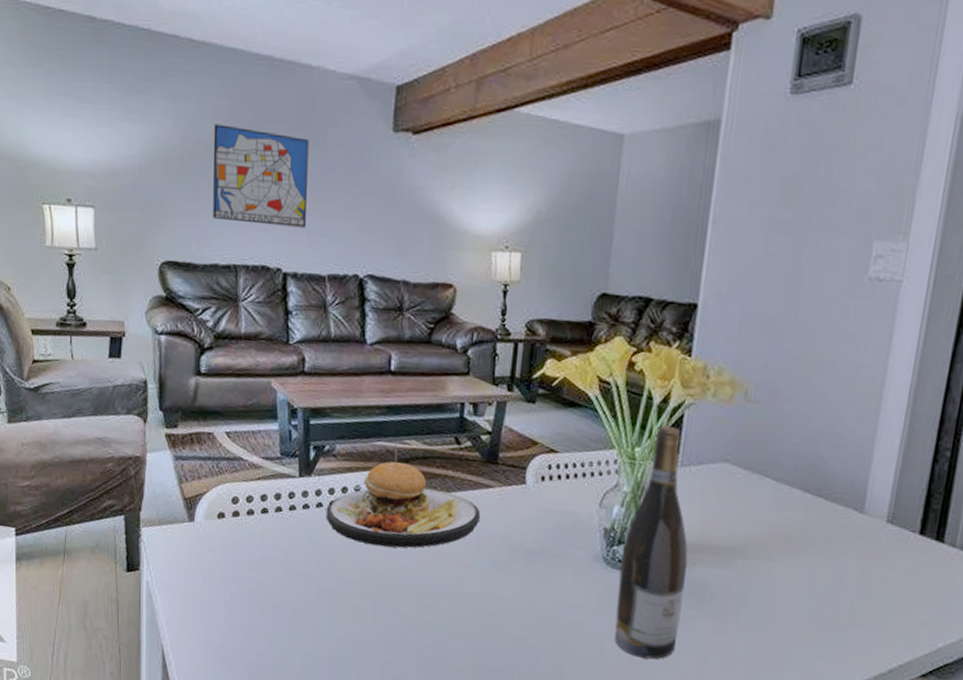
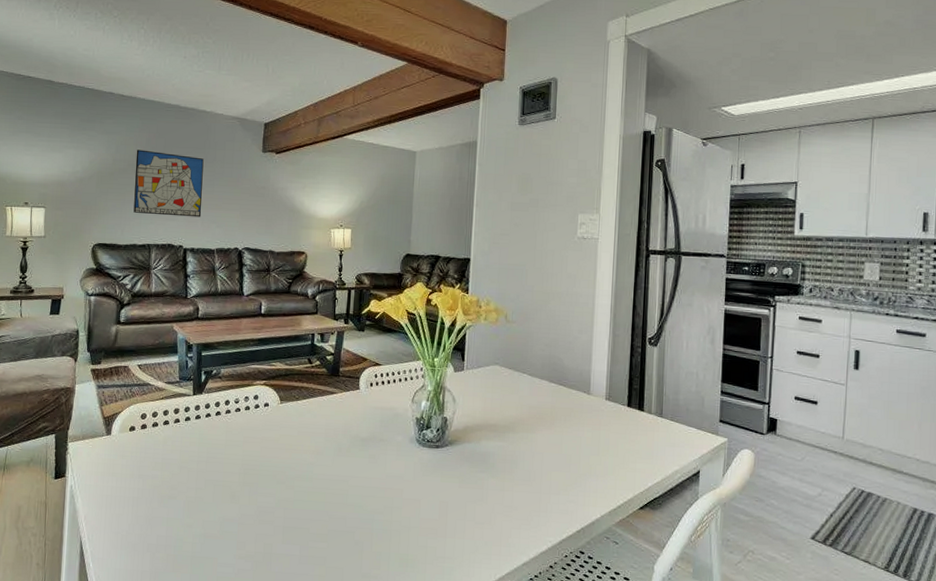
plate: present [325,440,481,548] -> none [213,364,328,444]
wine bottle: present [614,425,688,659] -> none [427,341,475,513]

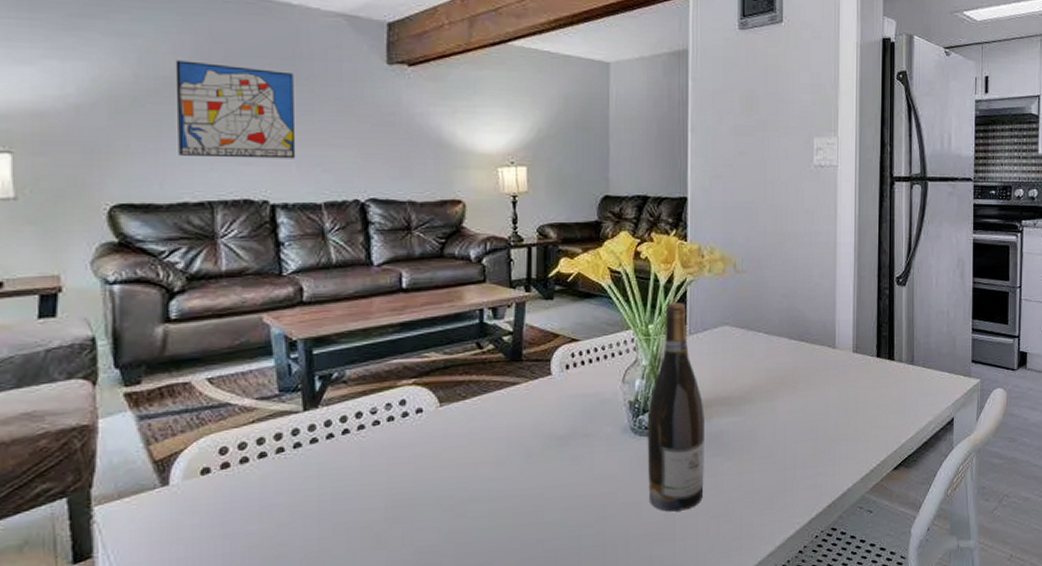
wine bottle: none [427,341,475,513] -> present [647,302,704,512]

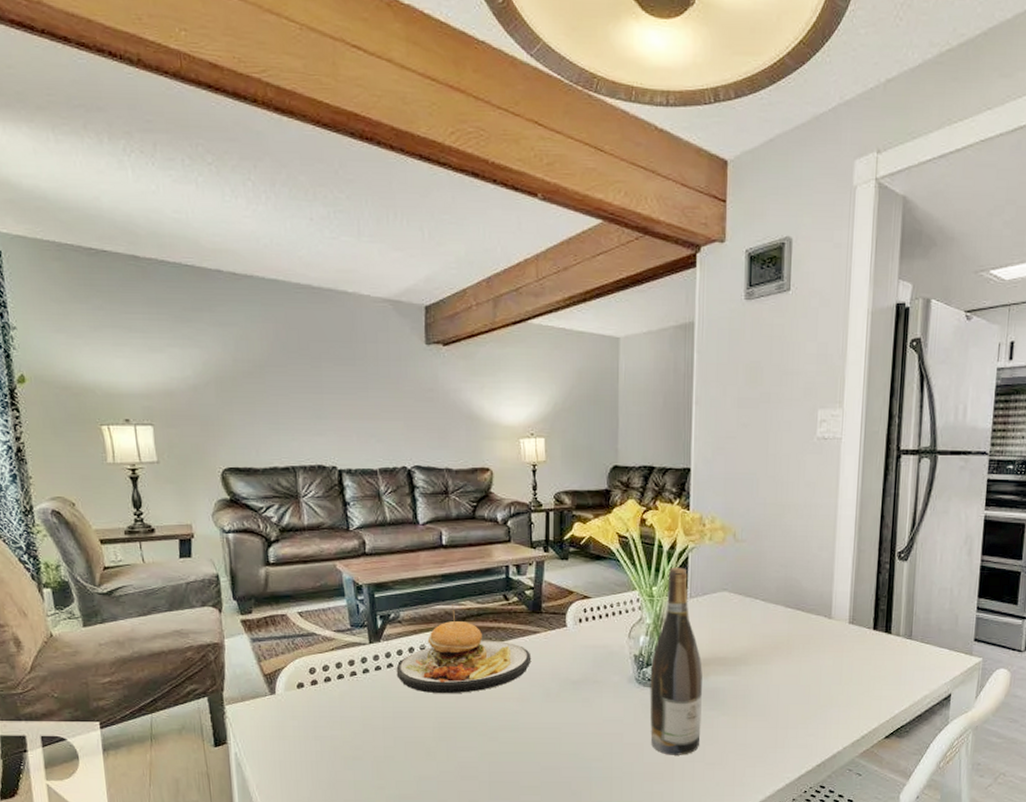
wall art: present [175,60,296,159] -> none [262,345,356,431]
plate: none [338,356,510,466] -> present [396,603,532,694]

